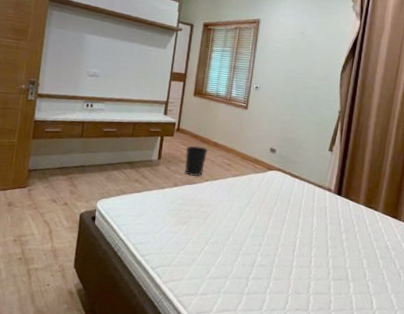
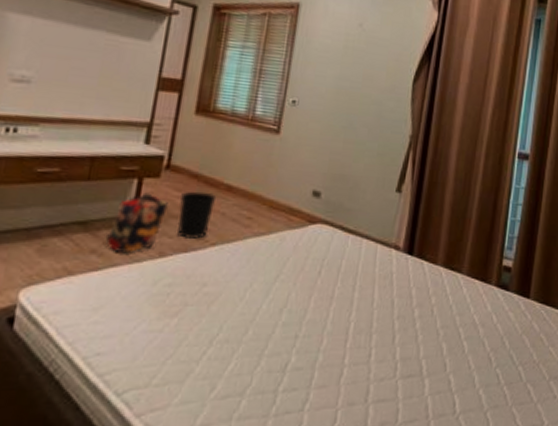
backpack: none [143,146,180,183] -> present [105,192,169,254]

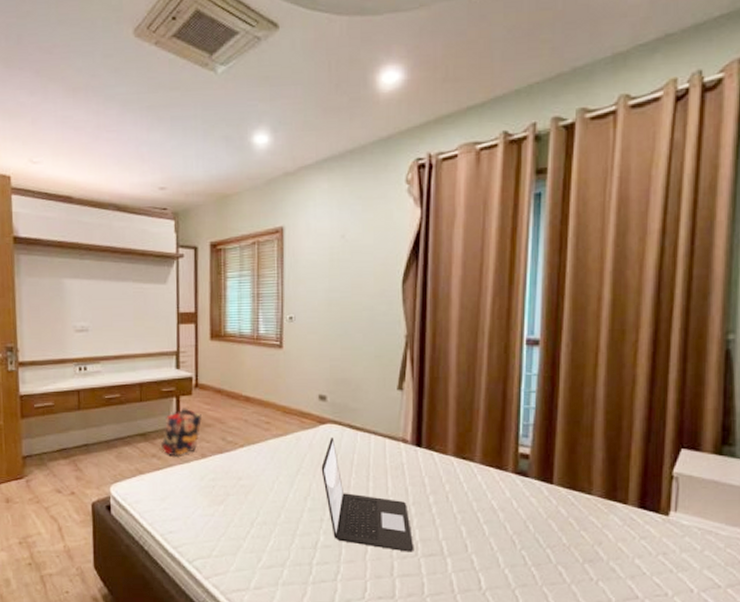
wastebasket: present [177,191,217,239] -> none [209,403,239,442]
laptop: none [303,239,394,374] -> present [321,437,414,552]

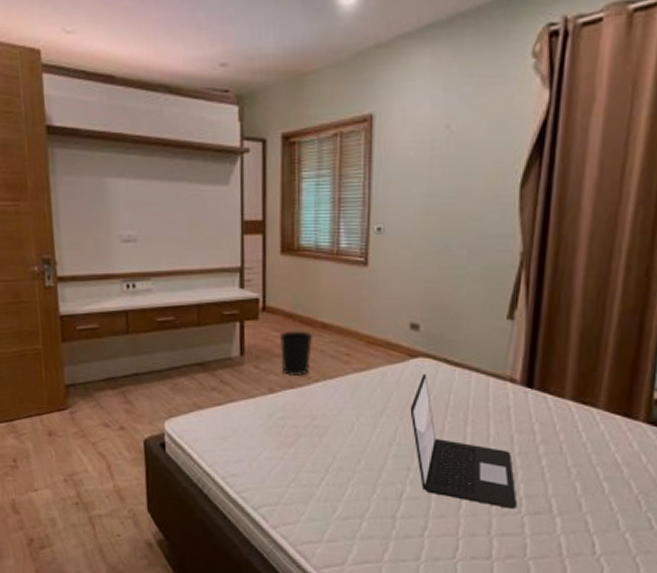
backpack: present [160,408,203,457] -> none [221,334,271,391]
wastebasket: none [209,403,239,442] -> present [279,330,313,376]

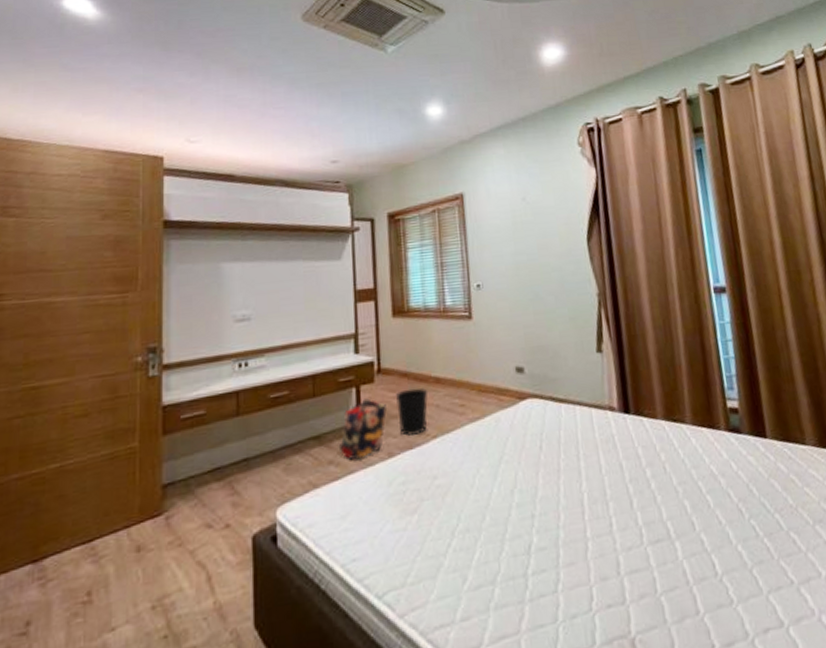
backpack: none [221,334,271,391] -> present [338,398,388,460]
laptop: present [410,373,518,509] -> none [526,413,639,542]

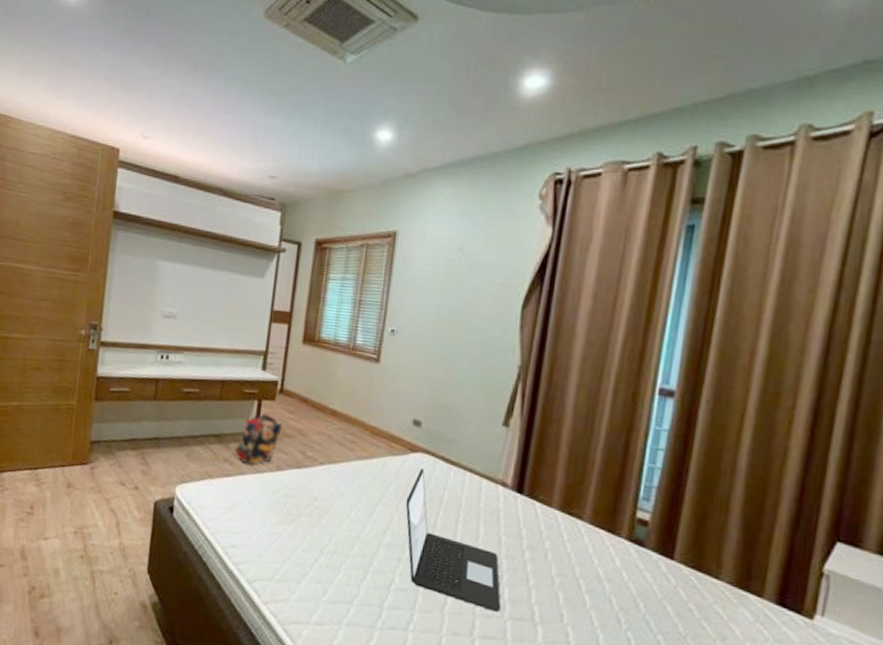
wastebasket: present [395,388,428,436] -> none [291,414,324,457]
laptop: none [526,413,639,542] -> present [405,467,501,612]

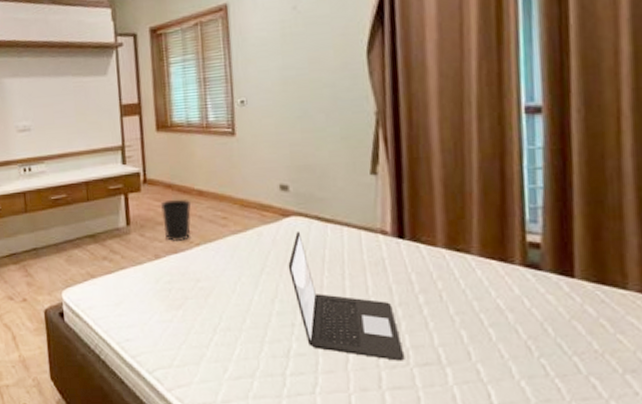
backpack: present [234,413,284,465] -> none [111,205,154,258]
wastebasket: none [291,414,324,457] -> present [160,199,192,241]

